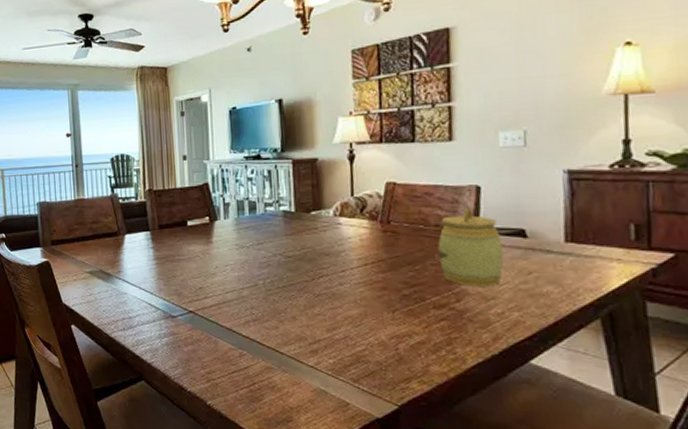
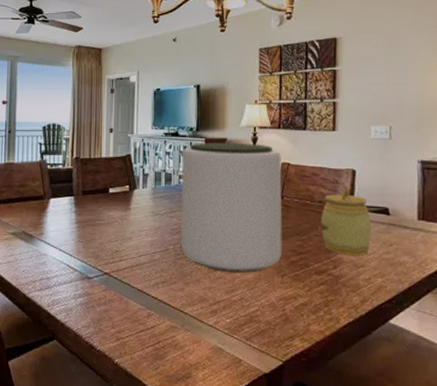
plant pot: none [266,162,392,308] -> present [181,142,282,273]

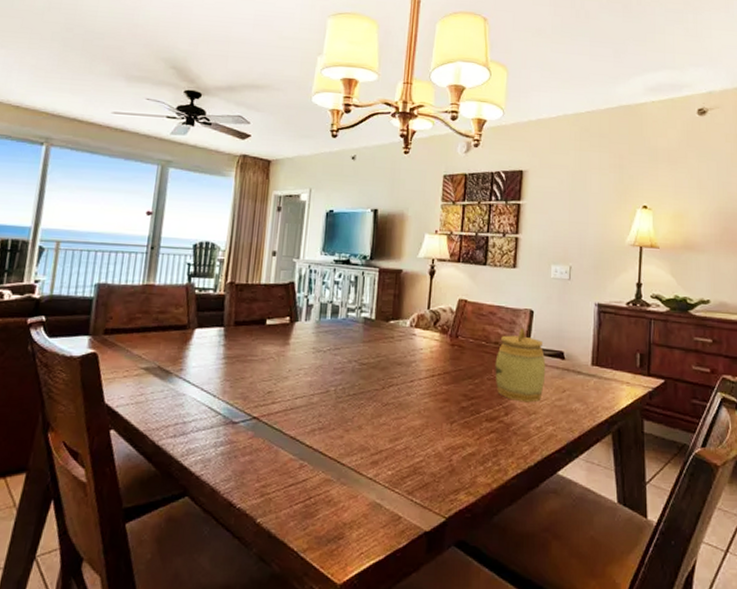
plant pot: present [181,142,282,273] -> none [343,273,459,419]

